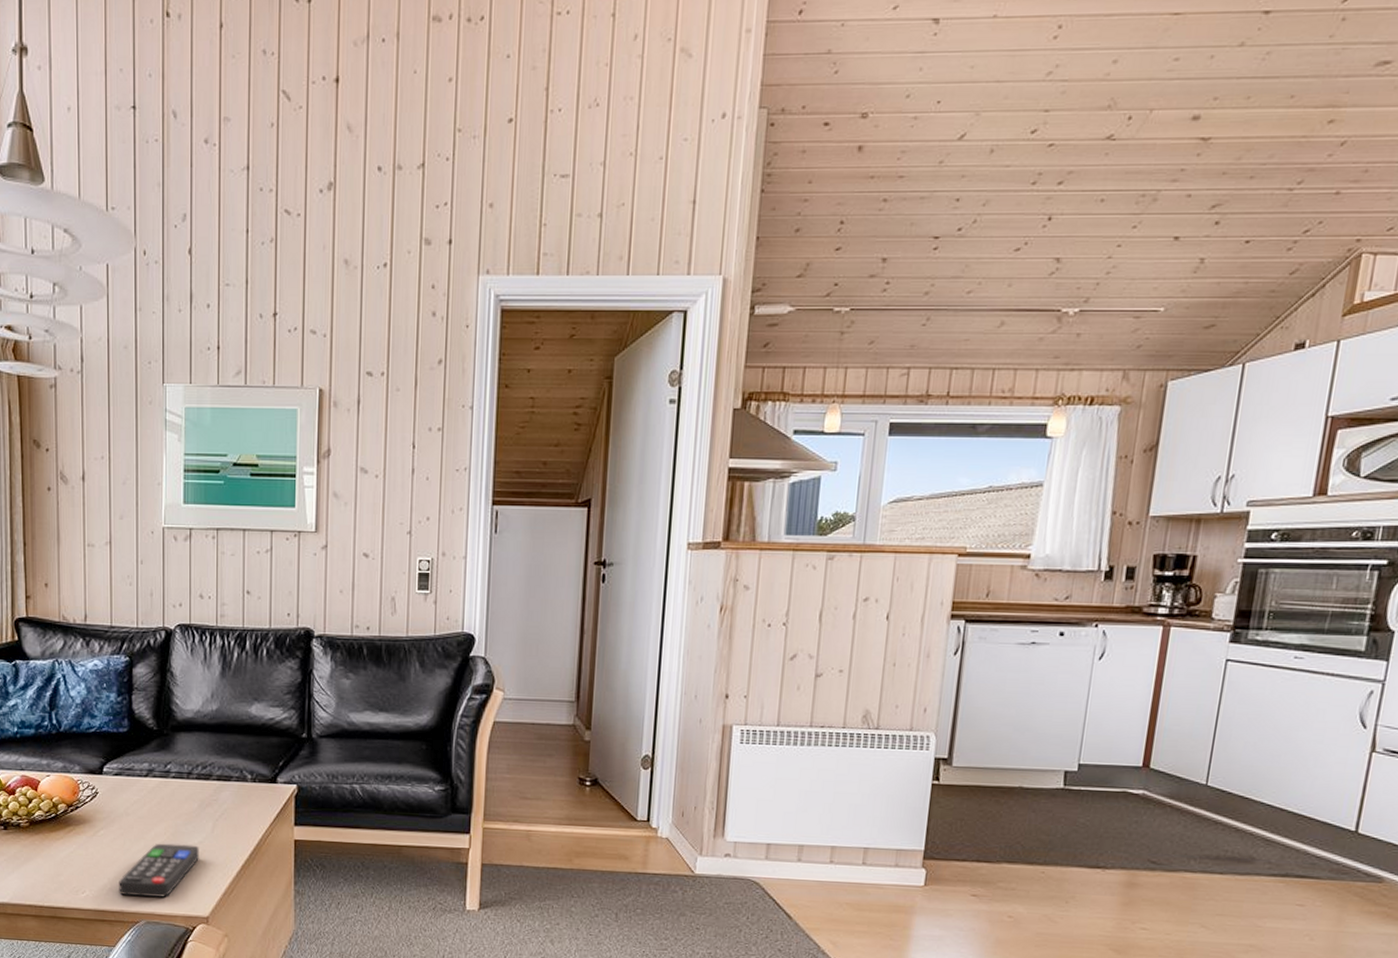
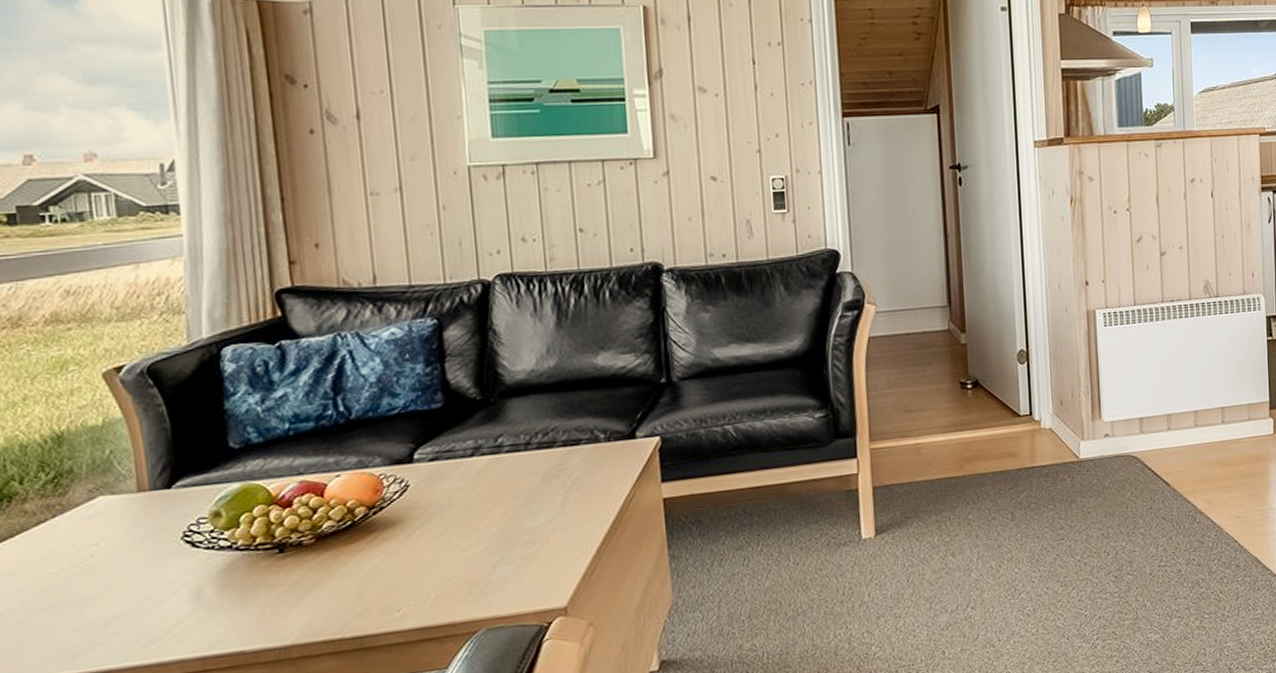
remote control: present [119,843,199,897] -> none [446,526,549,603]

